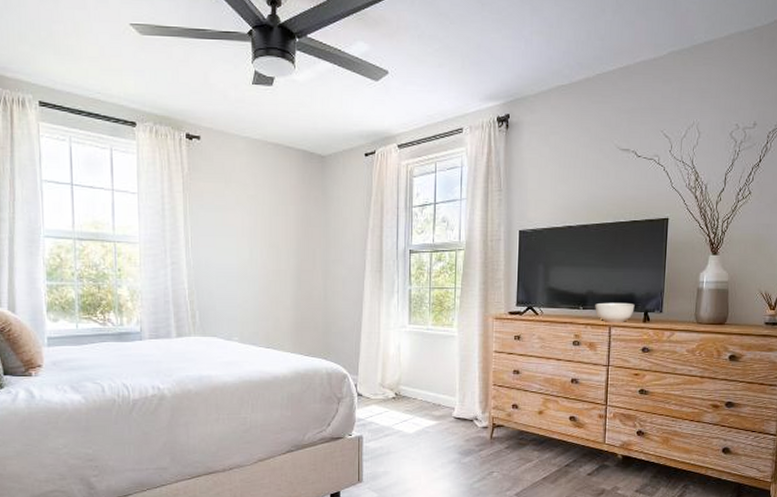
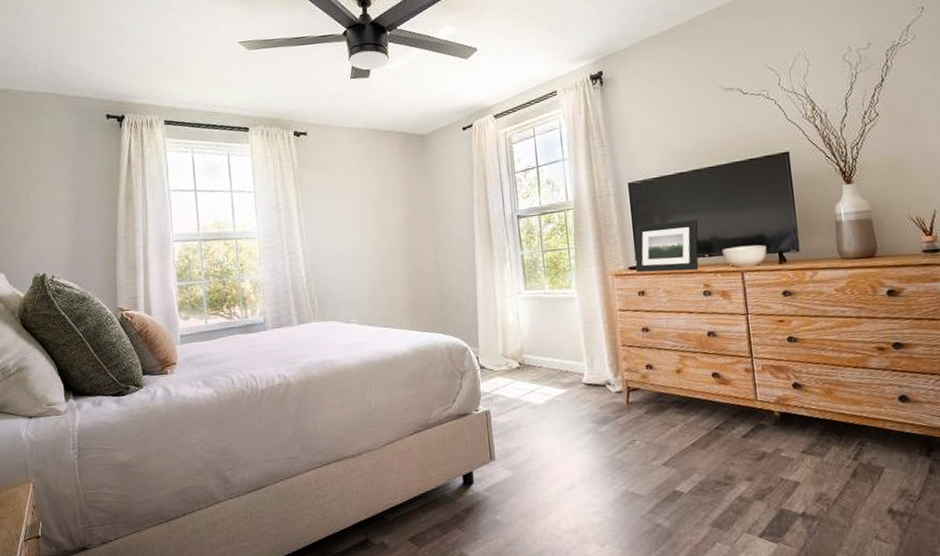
picture frame: none [515,273,578,321] -> present [635,220,699,273]

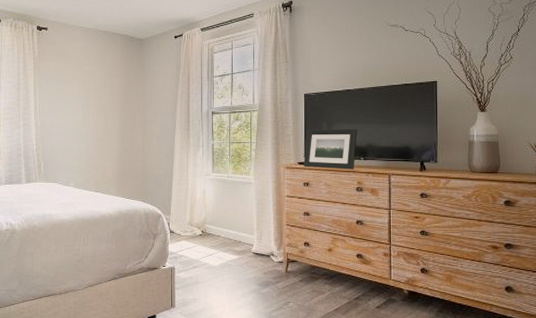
bowl: present [722,244,767,269] -> none [375,154,411,172]

